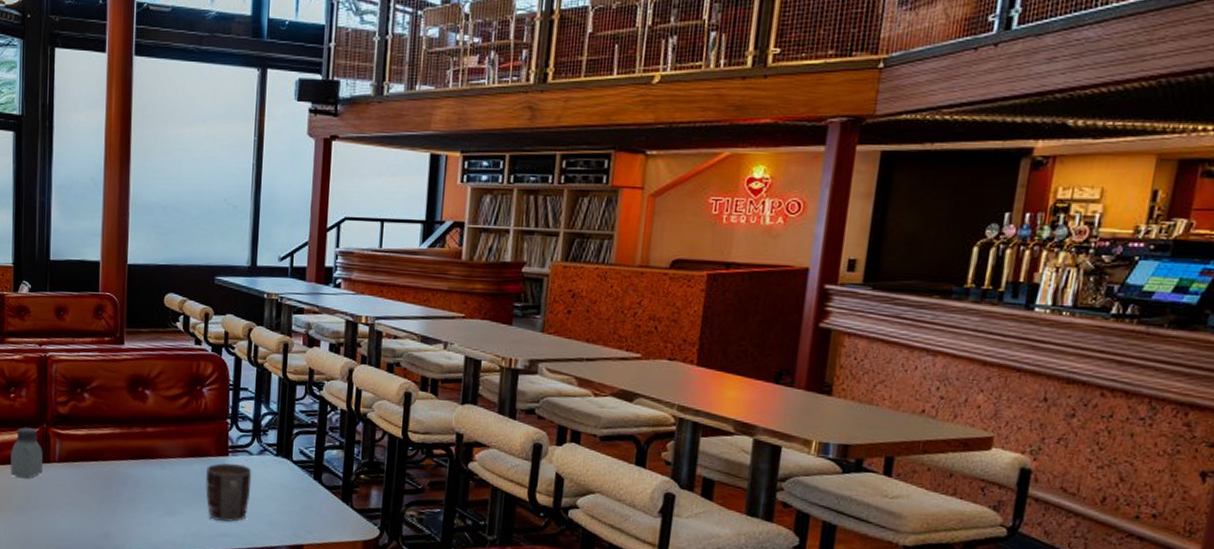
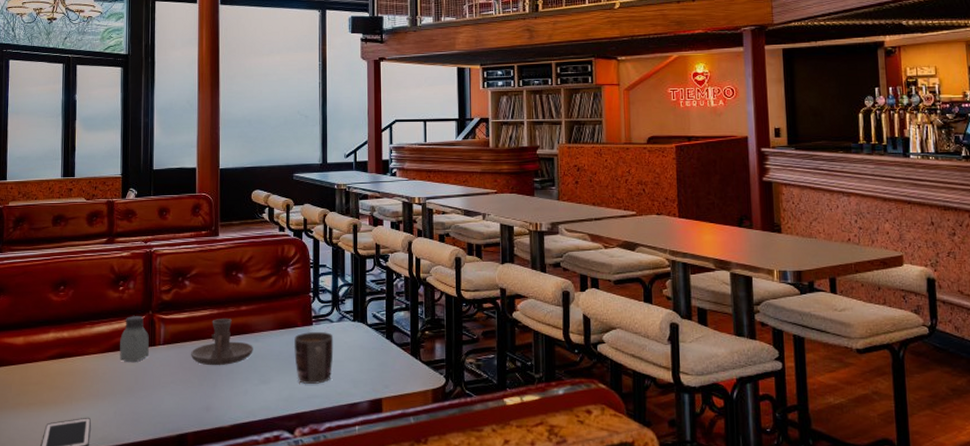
candle holder: none [89,439,159,492] -> present [191,319,253,366]

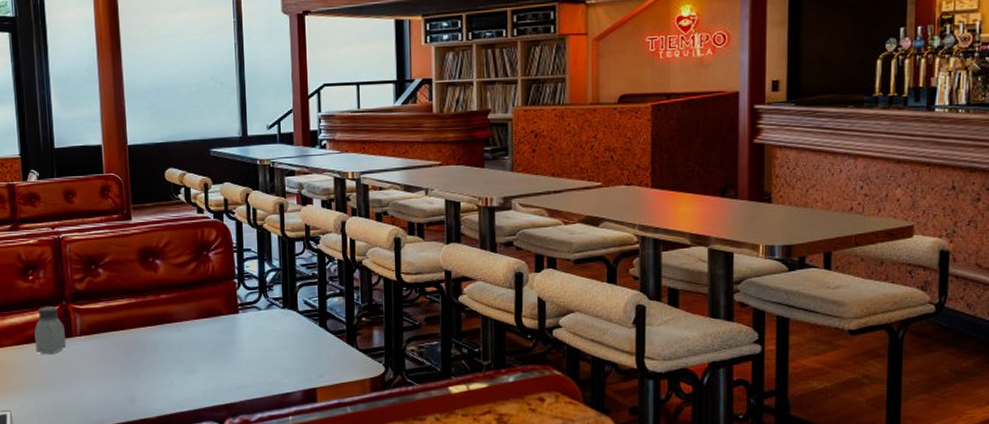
candle holder: present [191,319,253,366] -> none [110,308,176,357]
mug: present [293,331,334,384] -> none [219,319,263,374]

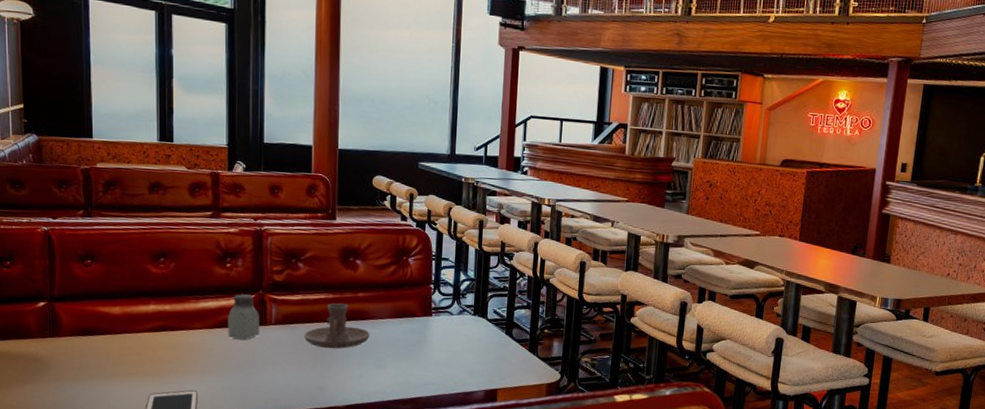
candle holder: none [110,308,176,357] -> present [304,303,370,349]

